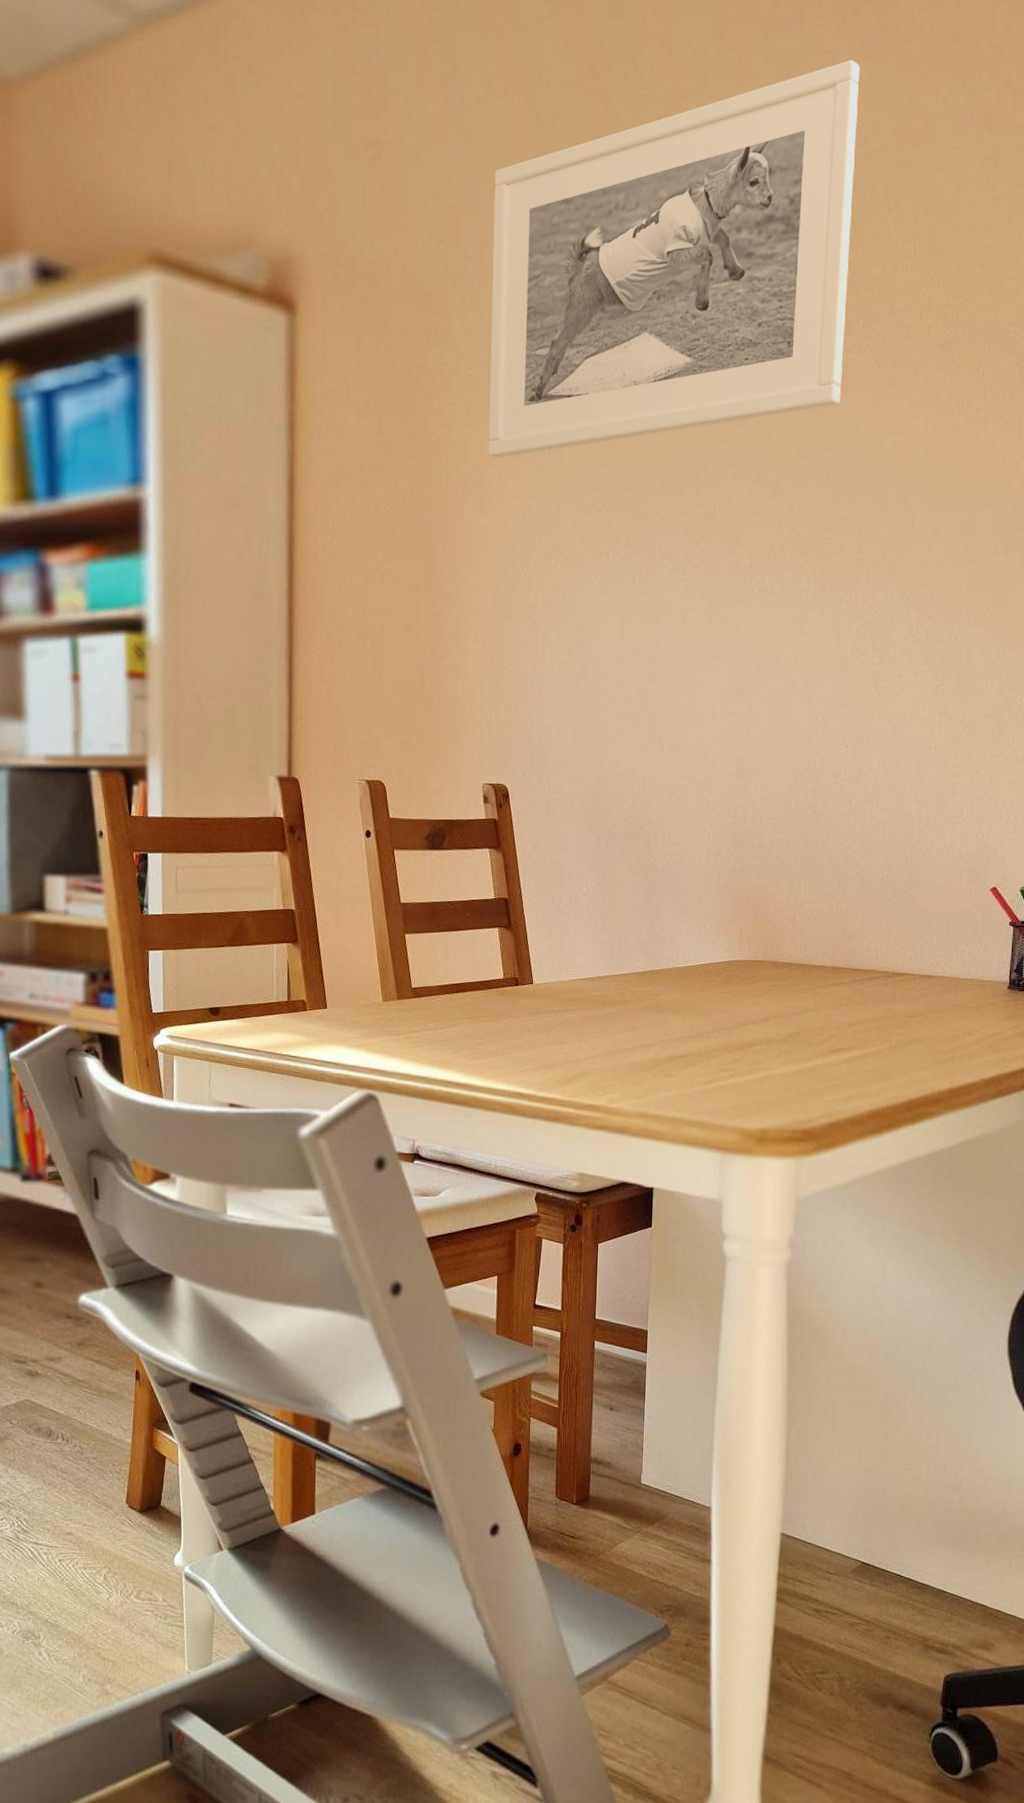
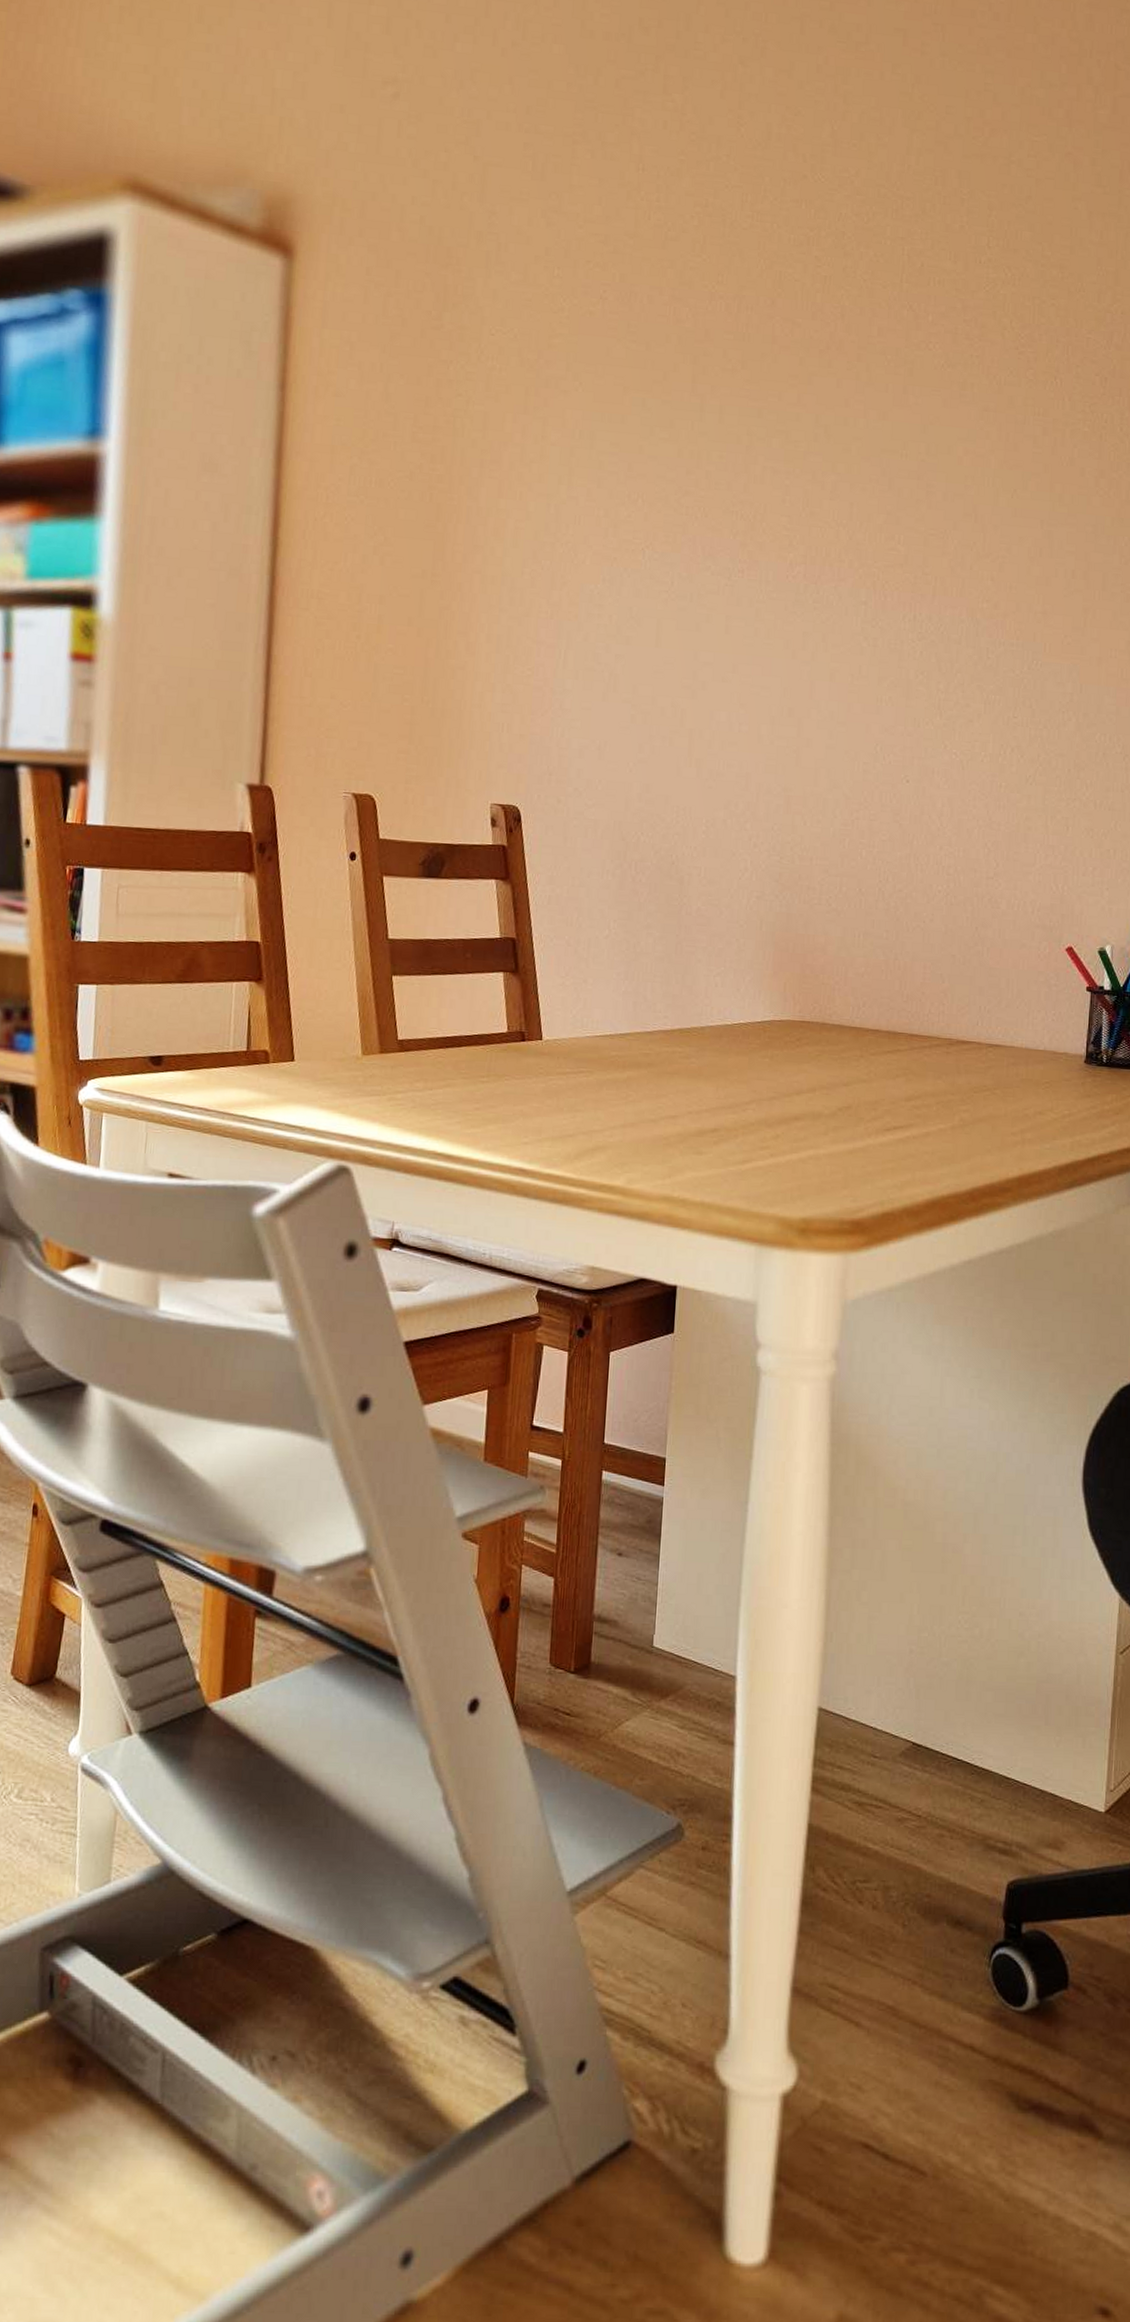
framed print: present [488,60,860,458] -> none [510,40,933,436]

